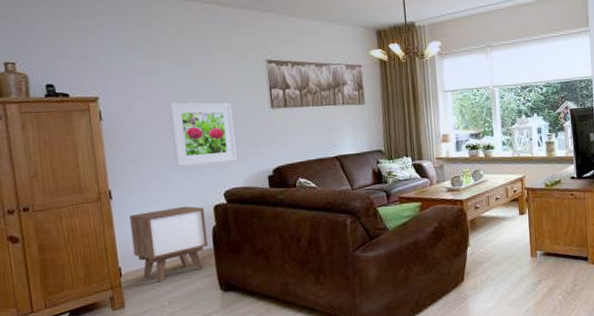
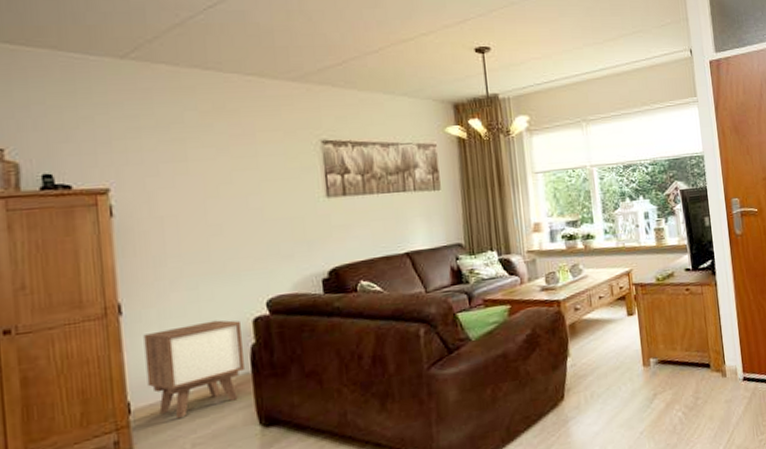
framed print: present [169,102,237,166] -> none [200,192,283,271]

